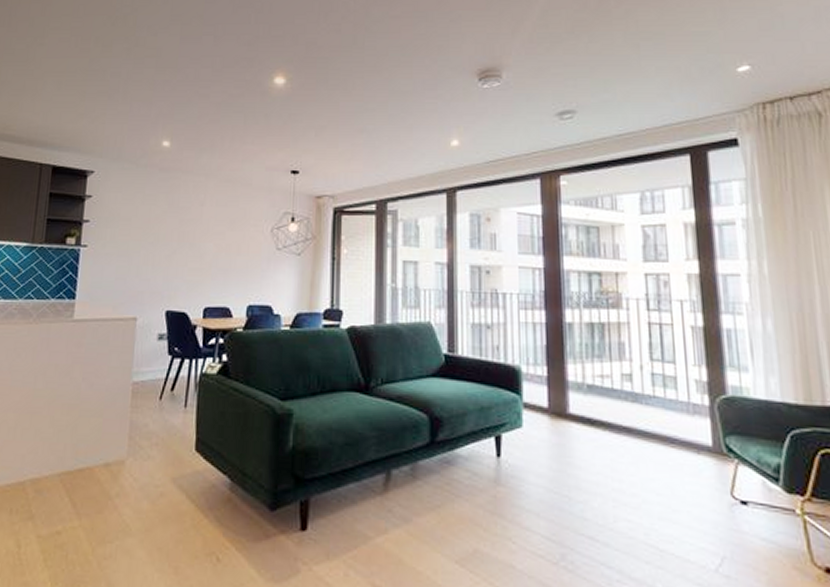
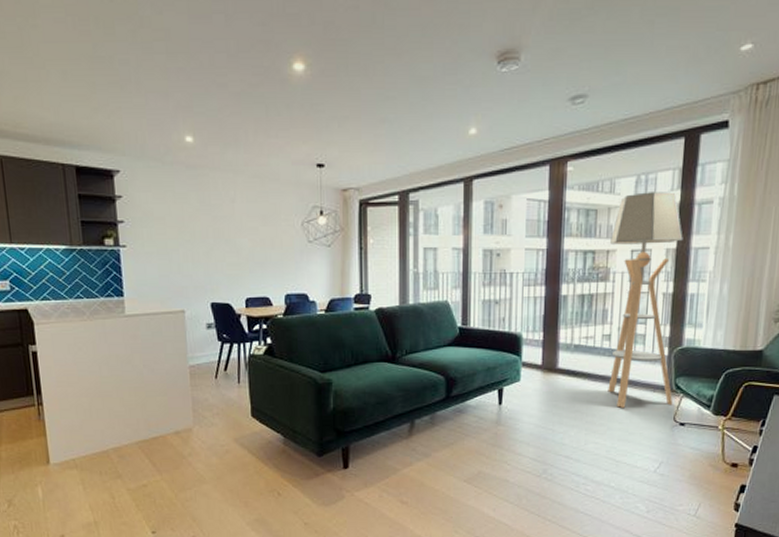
floor lamp: none [618,210,727,475] -> present [608,192,683,408]

